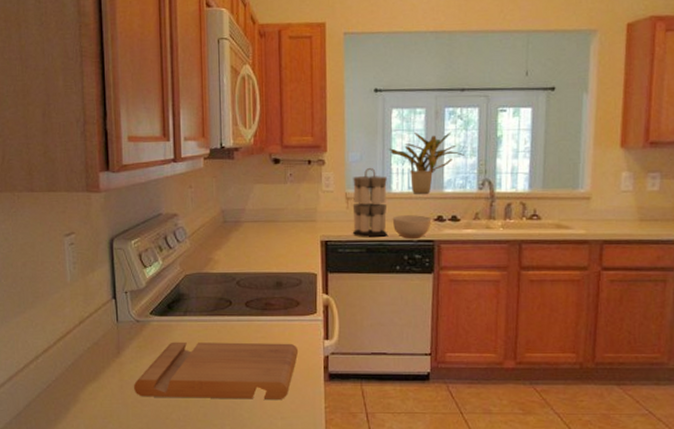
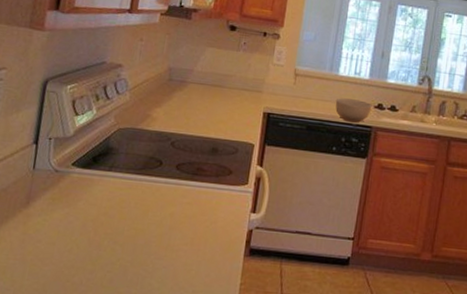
cutting board: present [134,341,299,399] -> none [37,197,223,271]
spice rack: present [352,167,388,239] -> none [295,48,336,117]
potted plant: present [388,131,464,195] -> none [342,22,410,83]

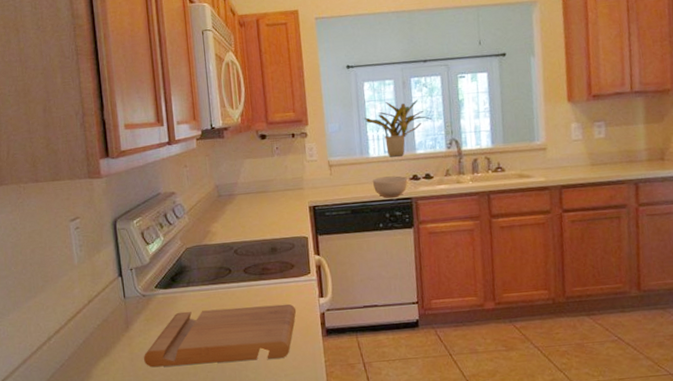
cutting board: none [37,197,223,271] -> present [144,303,297,368]
potted plant: none [342,22,410,83] -> present [364,99,432,158]

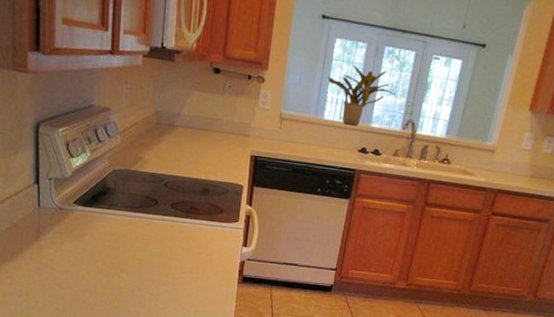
cutting board: present [144,303,297,368] -> none [52,232,218,295]
bowl: present [372,175,408,199] -> none [320,142,356,167]

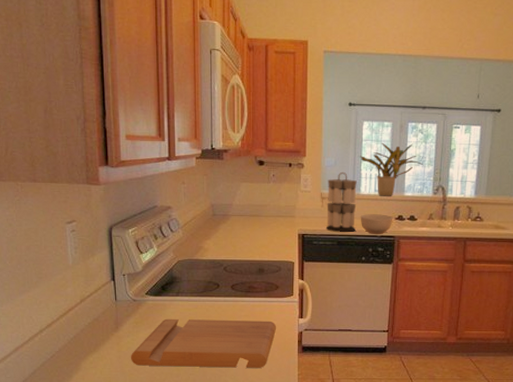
cutting board: none [52,232,218,295] -> present [131,318,277,368]
spice rack: none [281,92,321,161] -> present [325,171,357,233]
bowl: none [320,142,356,167] -> present [360,214,393,235]

